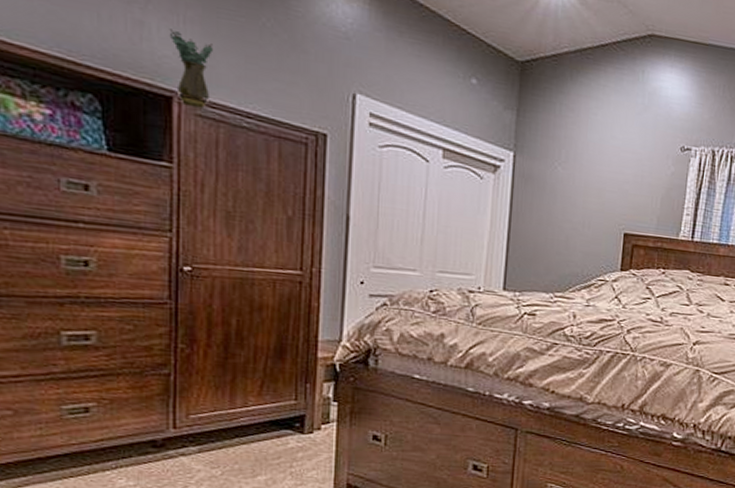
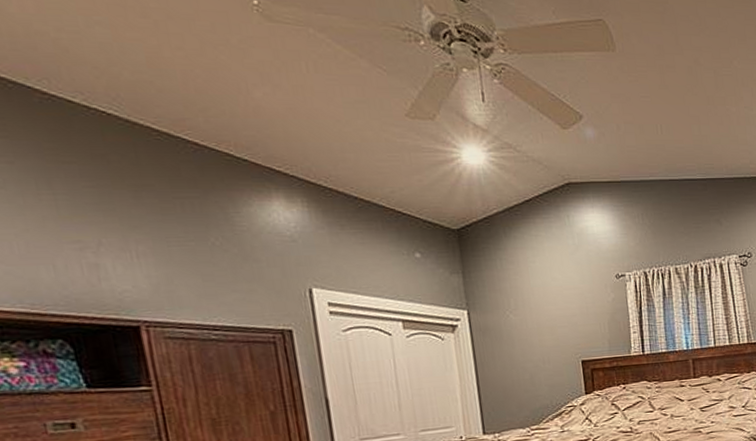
vase: present [169,28,213,109] -> none [124,265,176,332]

